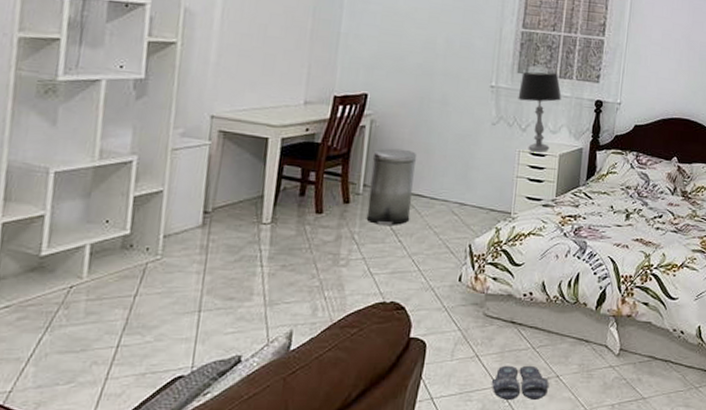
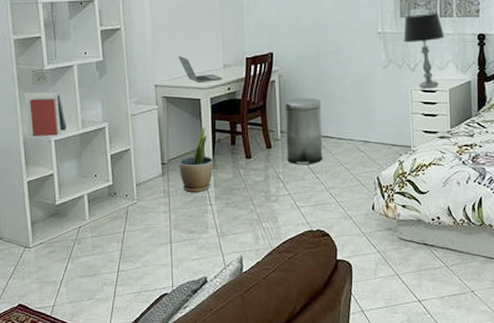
books: none [15,106,77,166] -> present [25,91,66,136]
potted plant: none [226,172,274,250] -> present [179,127,214,192]
laptop: none [248,84,302,120] -> present [178,55,223,84]
slippers: present [491,365,549,400] -> none [412,282,465,312]

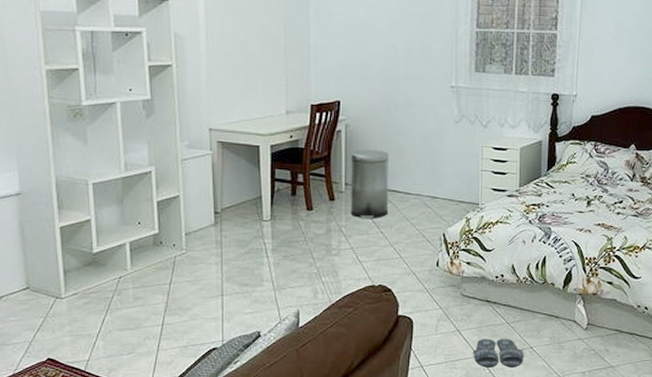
books: present [25,91,66,136] -> none [58,129,107,179]
laptop: present [178,55,223,84] -> none [236,98,285,129]
potted plant: present [179,127,214,192] -> none [234,176,272,244]
table lamp: present [403,13,444,89] -> none [477,69,518,147]
slippers: none [412,282,465,312] -> present [472,338,524,368]

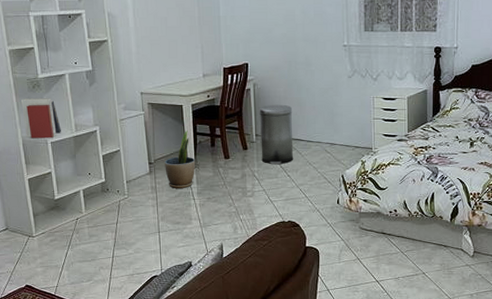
books: none [58,129,107,179] -> present [21,98,61,139]
potted plant: none [234,176,272,244] -> present [165,131,196,188]
slippers: present [472,338,524,368] -> none [371,265,417,291]

